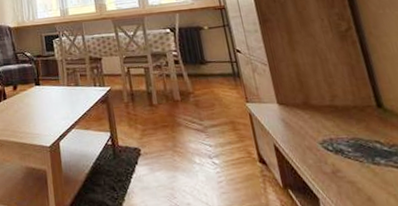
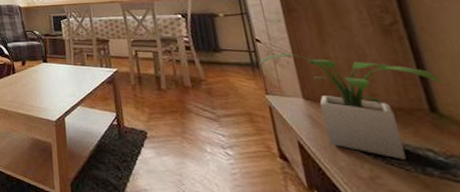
potted plant: none [240,61,386,153] -> present [260,53,443,160]

